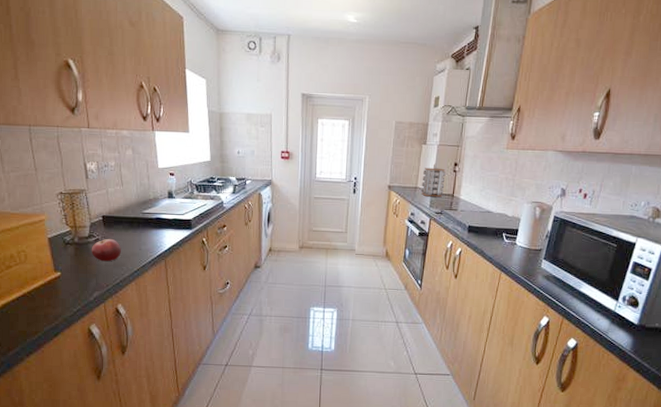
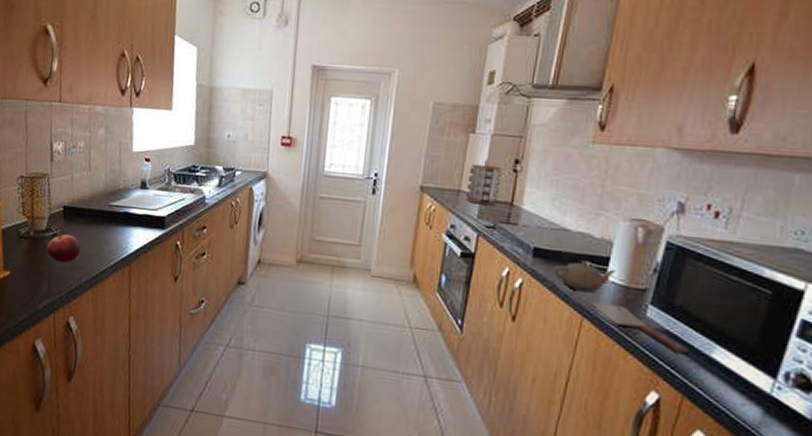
teapot: none [482,233,522,255] -> present [554,261,616,293]
knife: none [507,261,568,291] -> present [592,303,691,355]

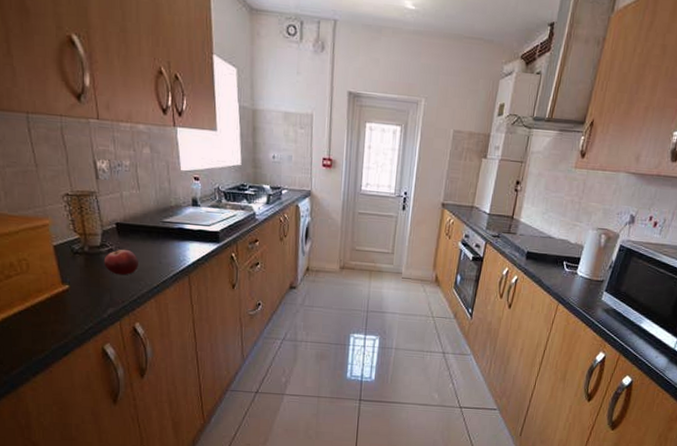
spice rack: present [465,159,502,206] -> none [477,180,506,219]
teapot: present [554,261,616,293] -> none [540,261,584,285]
knife: present [592,303,691,355] -> none [565,292,628,326]

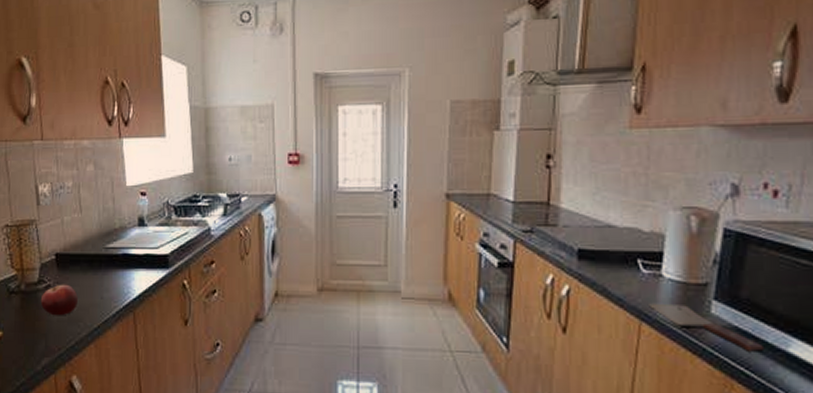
knife: none [565,292,628,326] -> present [649,304,765,352]

